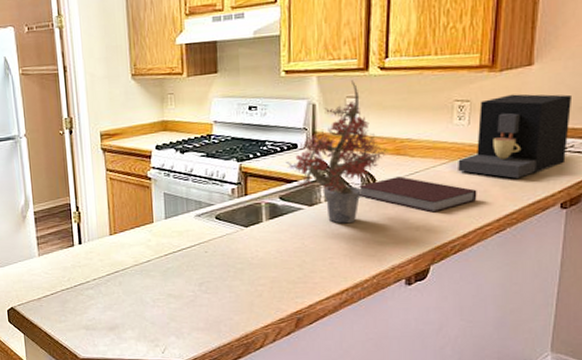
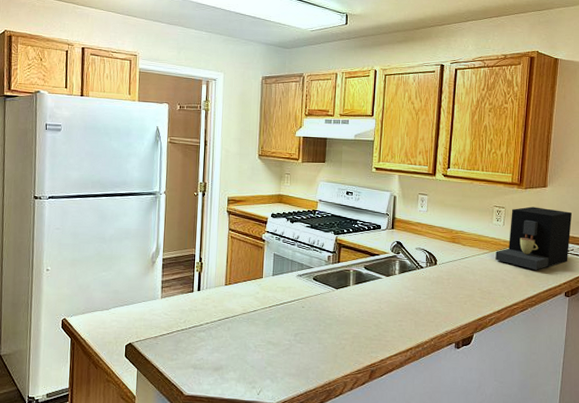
potted plant: present [285,80,387,224] -> none [371,181,446,294]
notebook: present [358,177,477,213] -> none [424,260,508,291]

